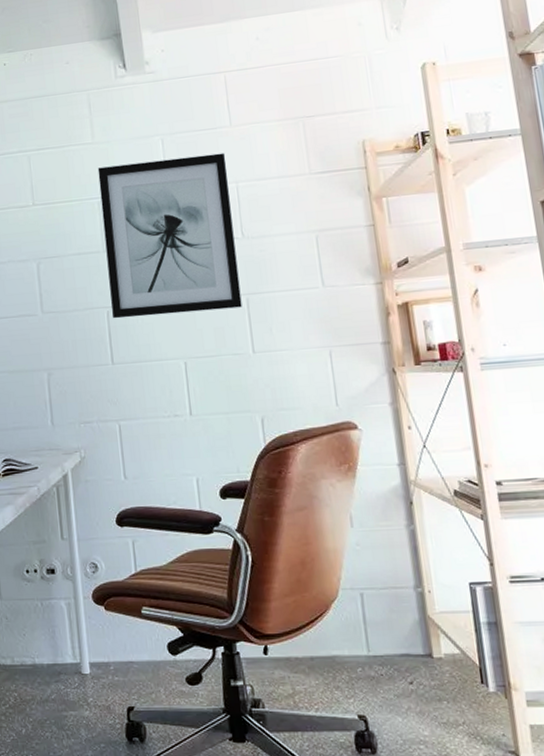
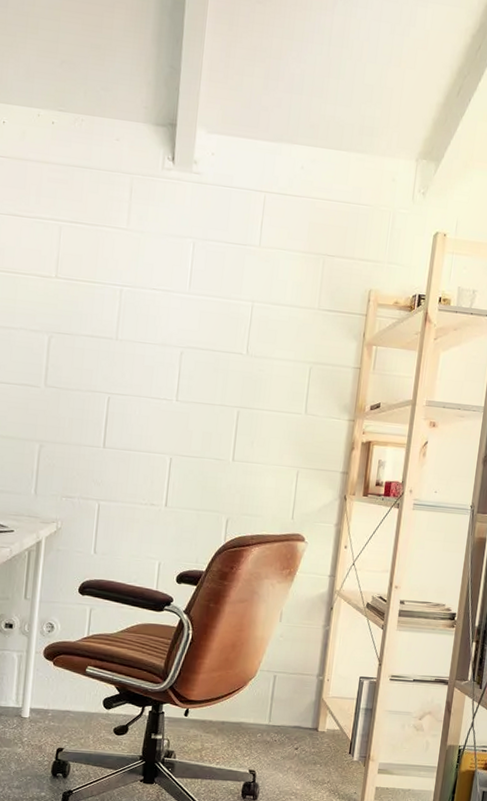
wall art: present [97,153,242,319] -> none [112,255,249,418]

